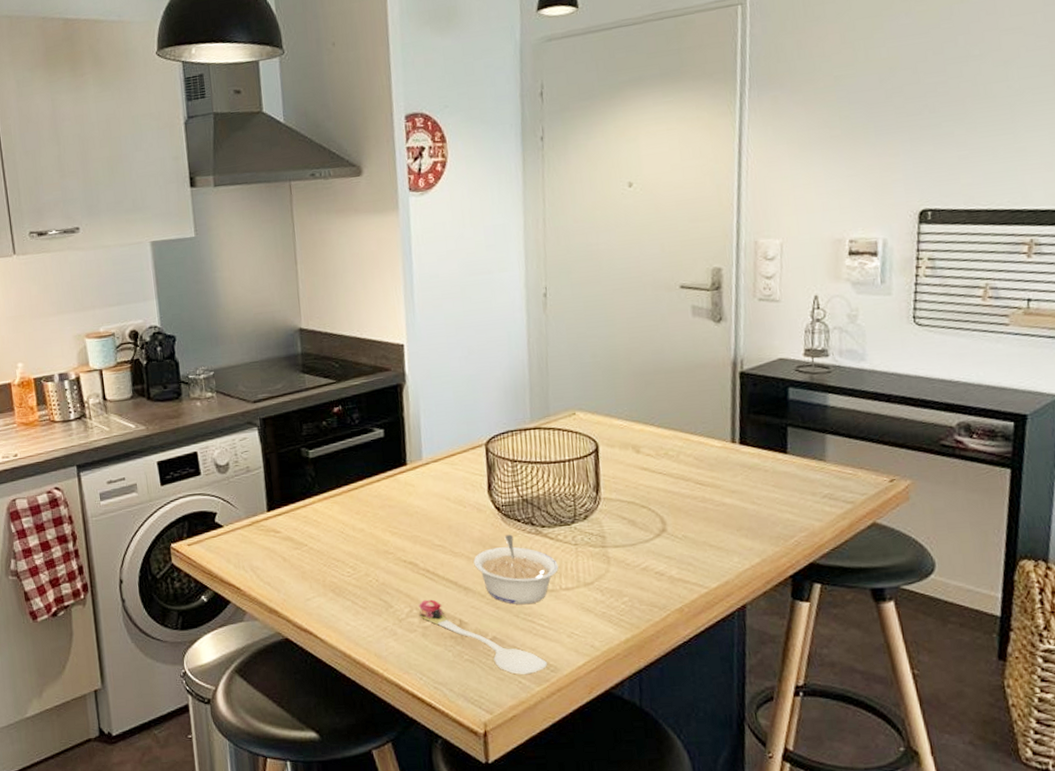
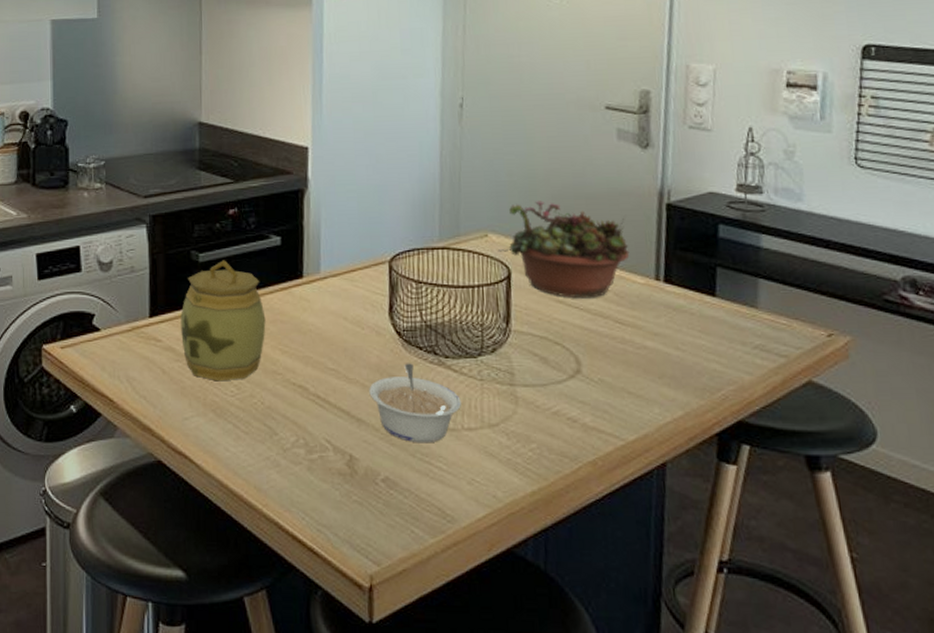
jar: none [296,454,376,564] -> present [180,260,266,382]
spoon: present [419,599,548,674] -> none [305,429,445,523]
succulent planter: none [585,378,707,465] -> present [497,201,630,299]

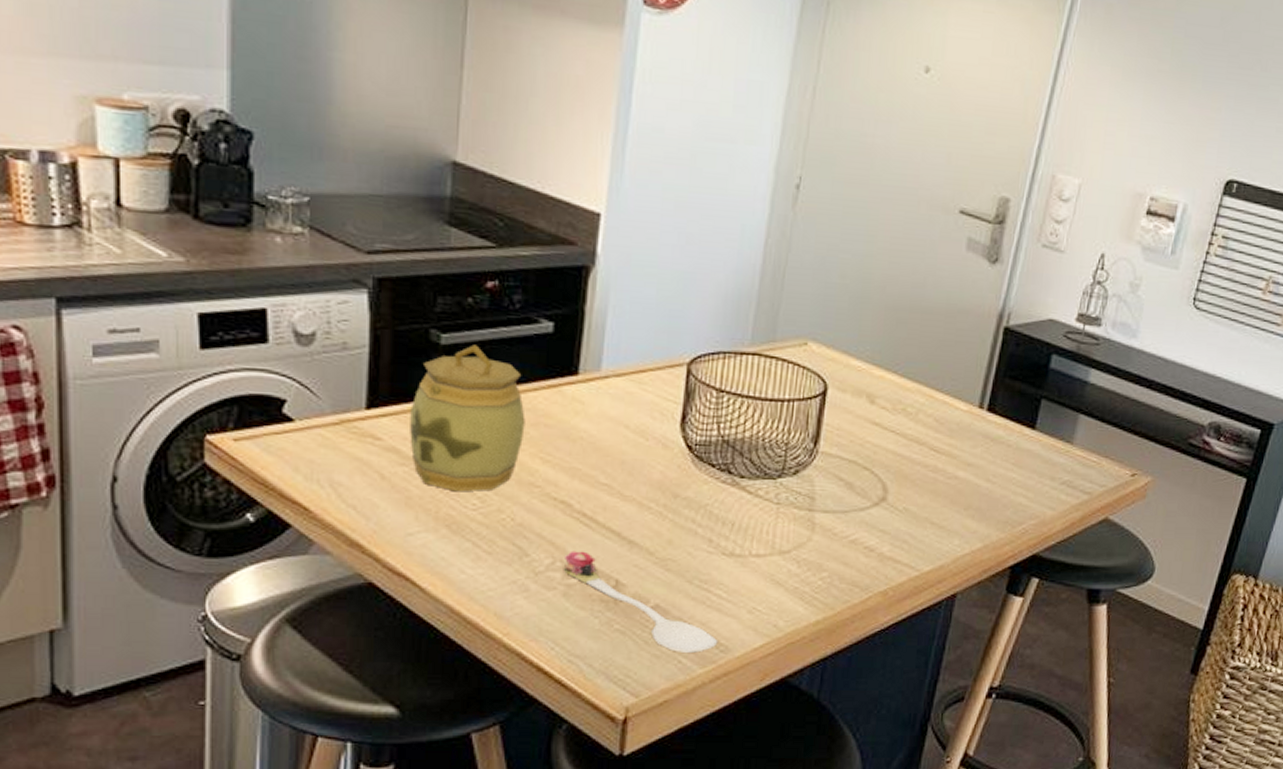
spoon: none [305,429,445,523] -> present [563,551,718,653]
legume: present [369,363,462,443] -> none [646,481,753,570]
succulent planter: present [497,201,630,299] -> none [816,310,961,423]

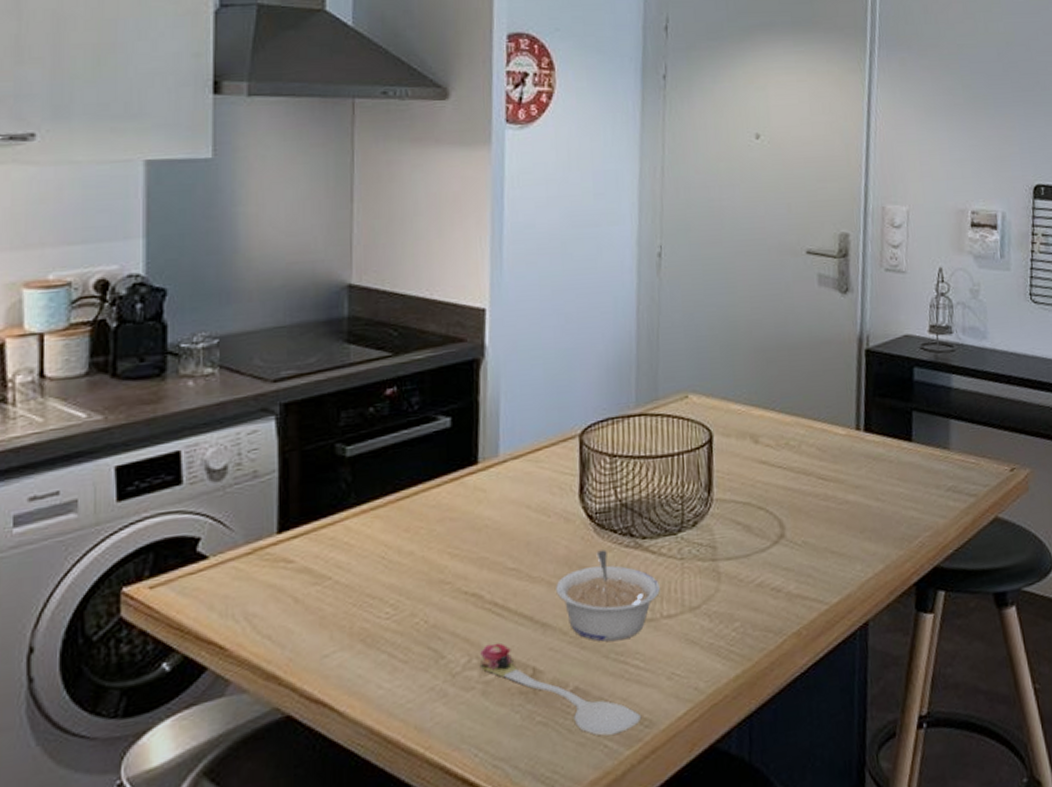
jar: present [410,345,525,492] -> none [320,451,432,603]
legume: none [646,481,753,570] -> present [556,549,661,642]

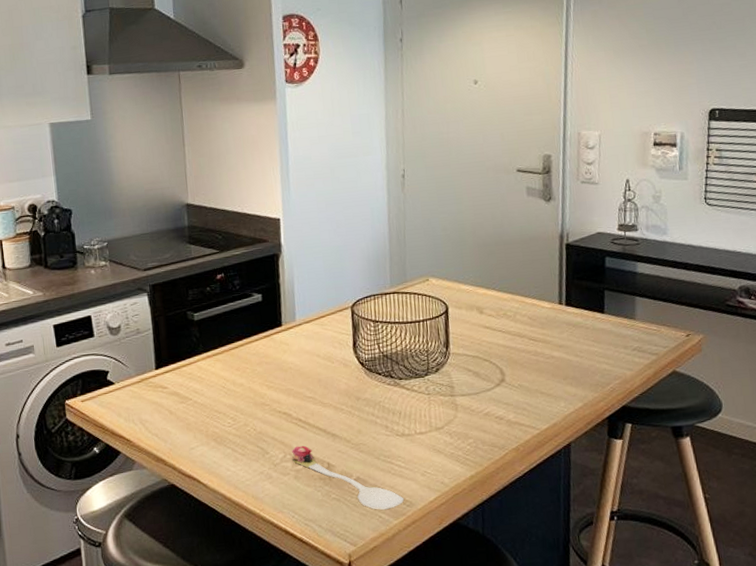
legume: present [556,549,661,642] -> none [340,386,415,448]

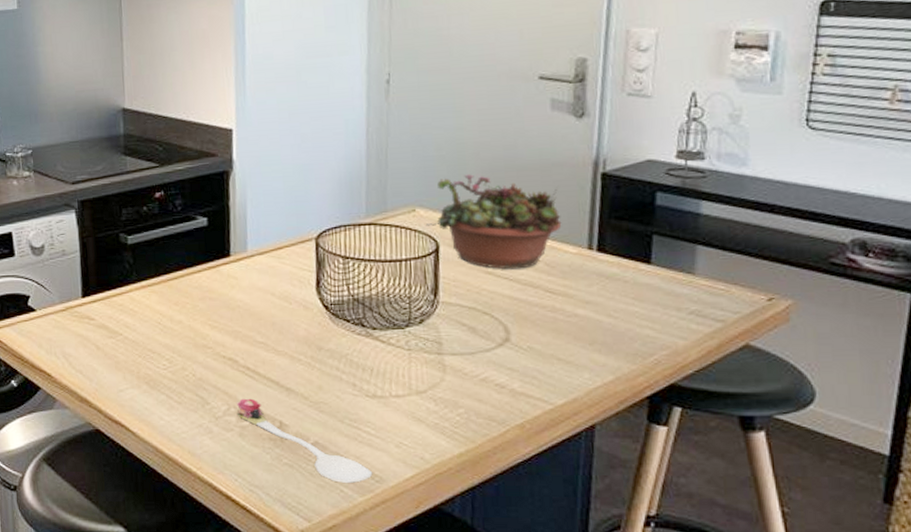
succulent planter: none [437,249,539,324] -> present [425,174,562,270]

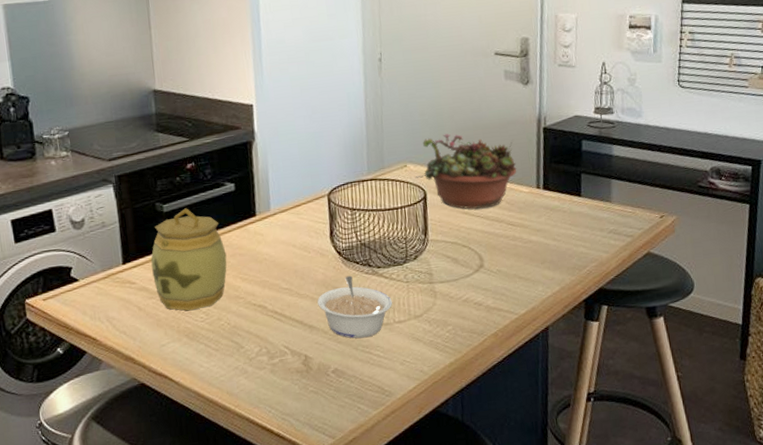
jar: none [112,241,195,356] -> present [151,208,227,311]
spoon: present [236,398,373,483] -> none [267,338,384,401]
legume: none [297,335,390,410] -> present [317,275,393,339]

